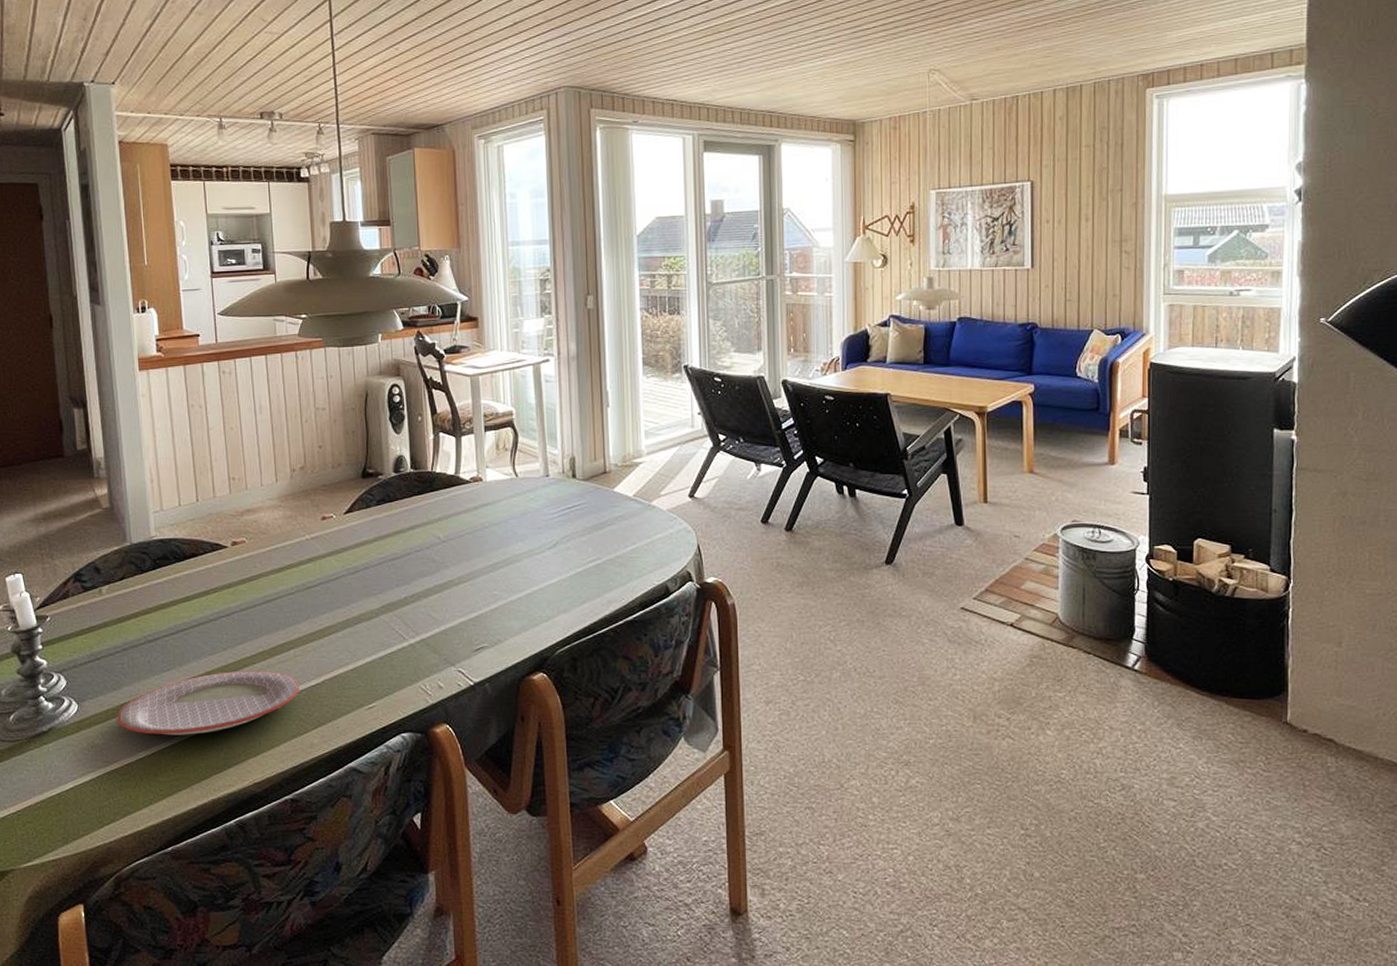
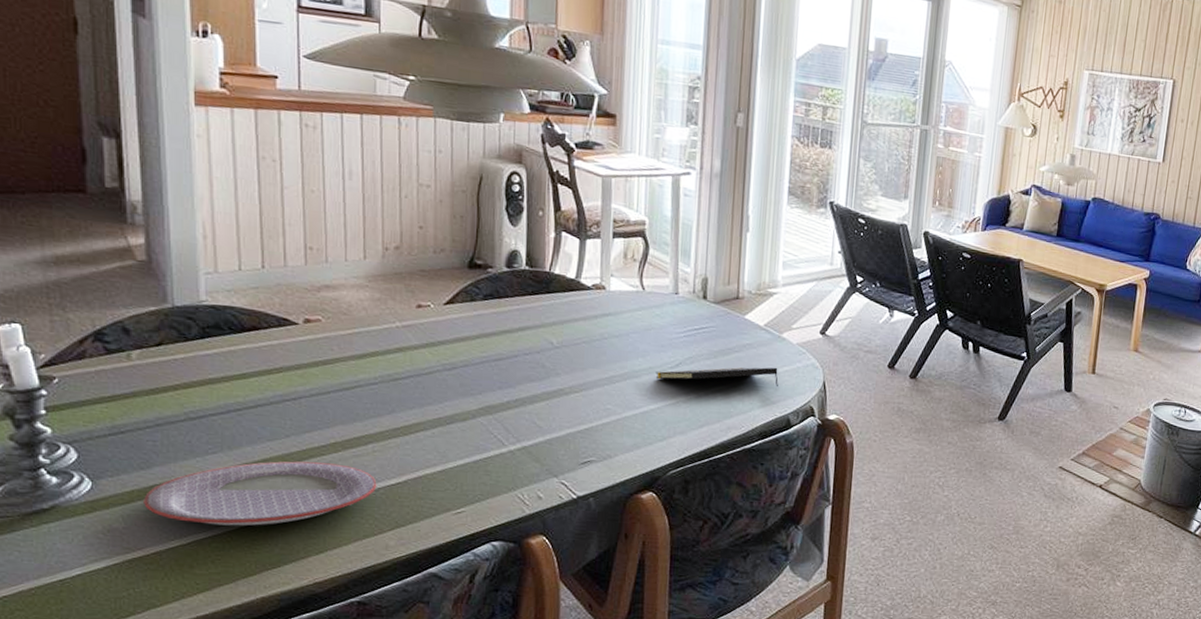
notepad: none [535,536,653,561] -> present [655,367,778,387]

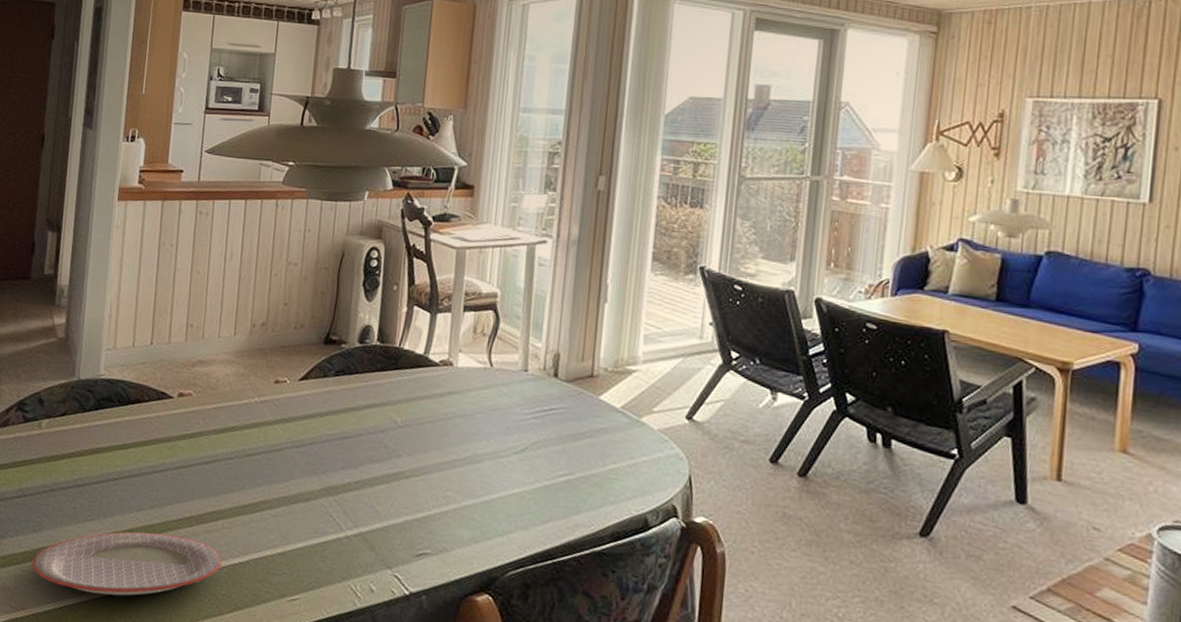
notepad: present [655,367,778,387] -> none [499,455,636,481]

